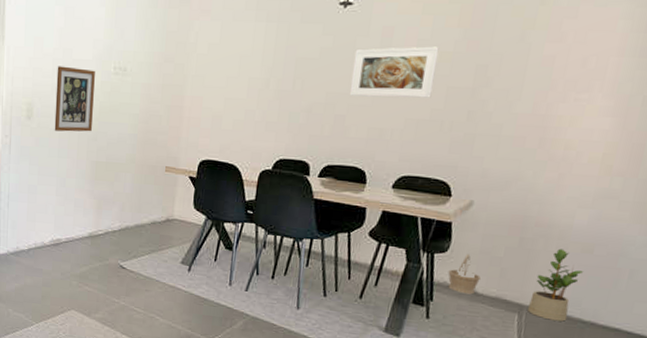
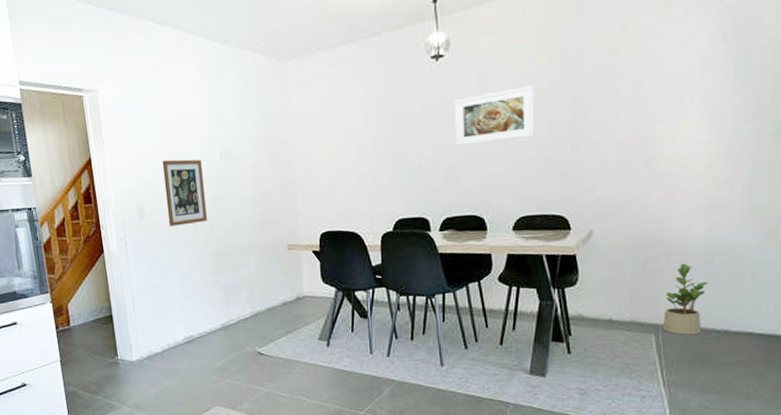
basket: present [448,253,481,295] -> none [581,283,613,323]

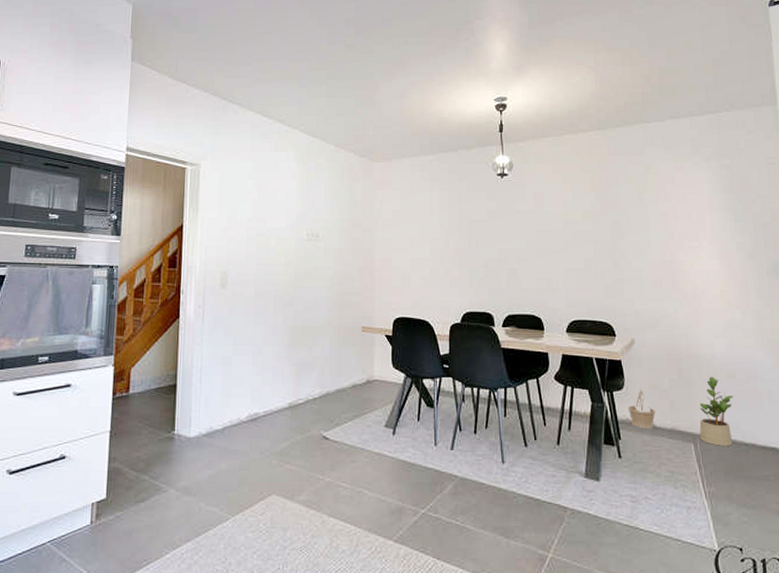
wall art: present [162,159,207,227] -> none [249,235,289,298]
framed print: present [454,85,535,146] -> none [516,208,583,252]
basket: none [581,283,613,323] -> present [628,389,655,429]

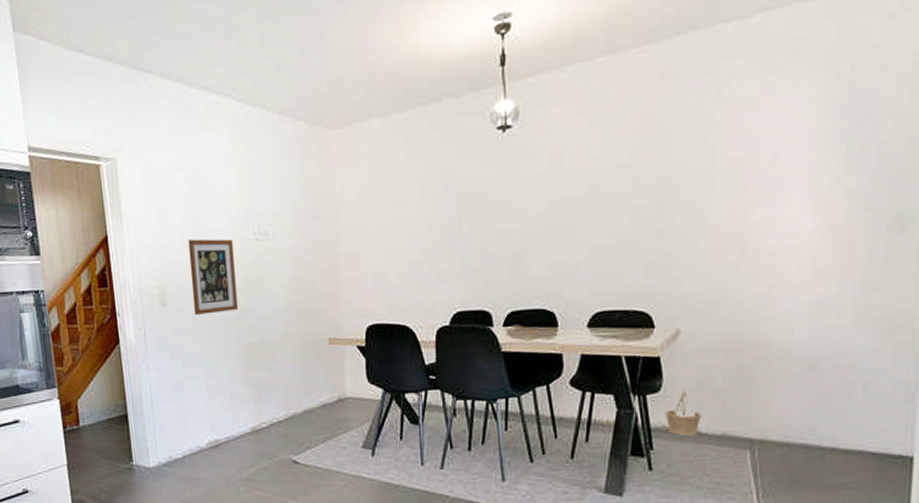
wall art: none [249,235,289,298] -> present [188,238,238,315]
potted plant: present [699,376,733,446] -> none [758,369,812,452]

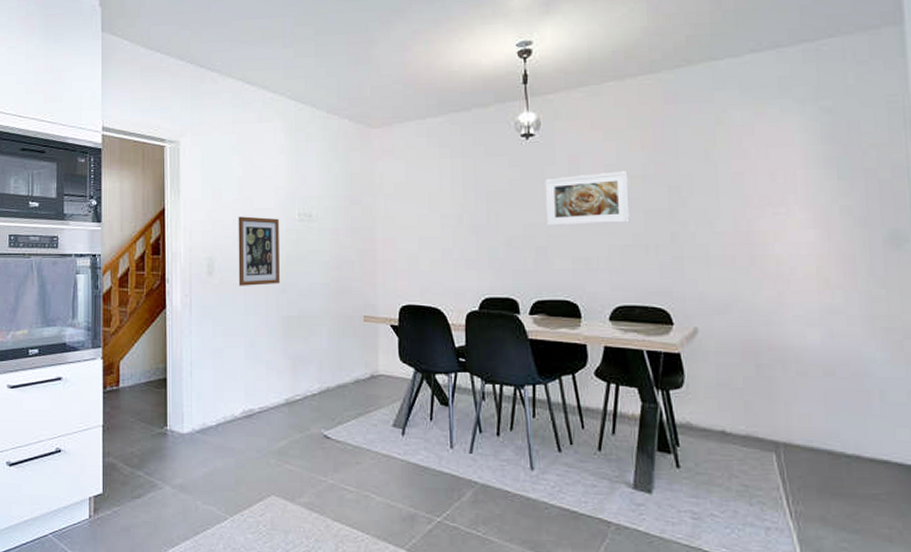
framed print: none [522,162,615,230] -> present [545,171,630,226]
basket: present [665,390,701,436] -> none [688,387,725,435]

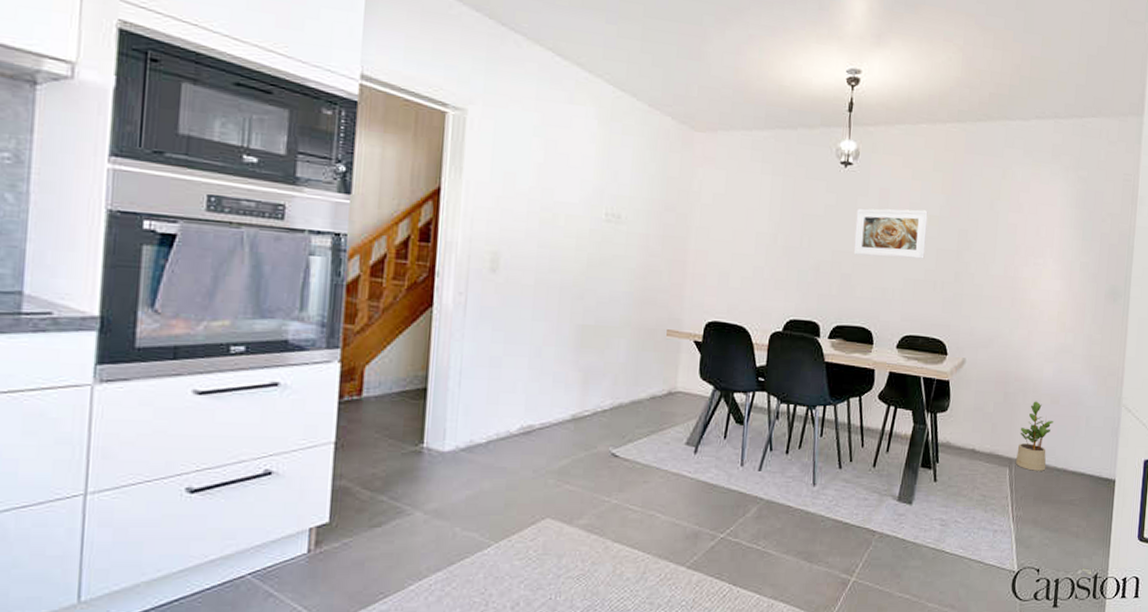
wall art: present [238,216,280,286] -> none [527,208,582,289]
potted plant: none [783,373,831,458] -> present [1015,401,1053,471]

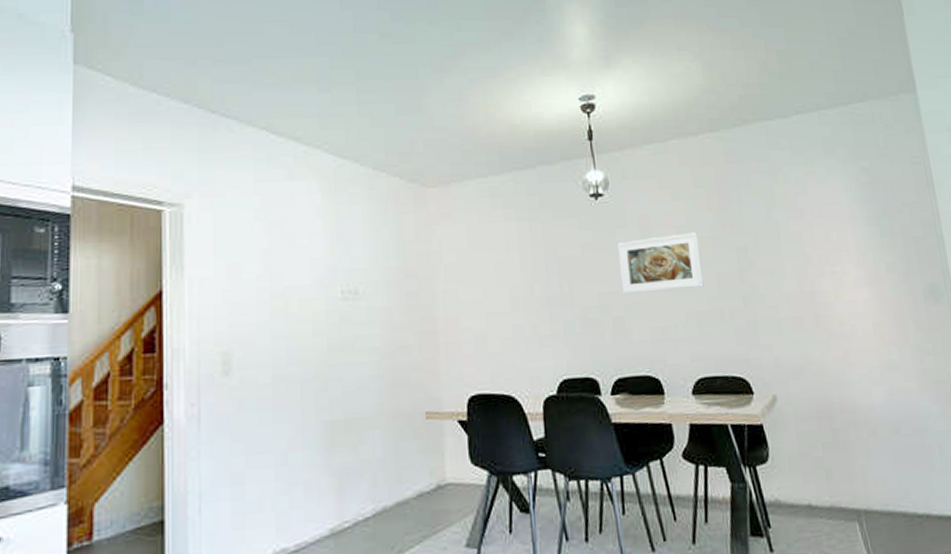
potted plant: present [1015,401,1053,471] -> none [860,434,904,522]

